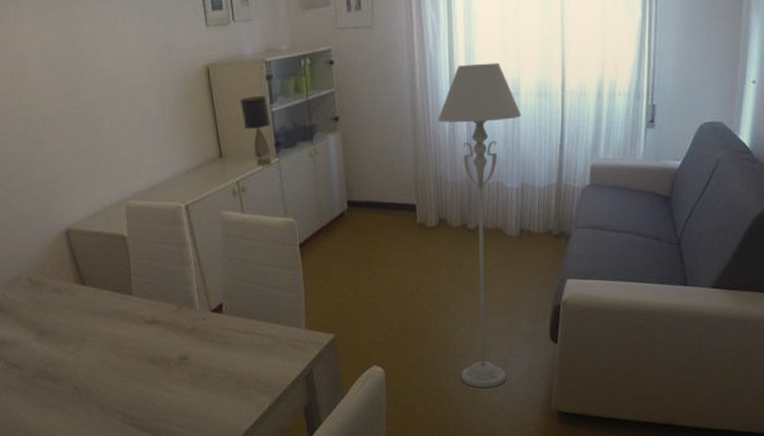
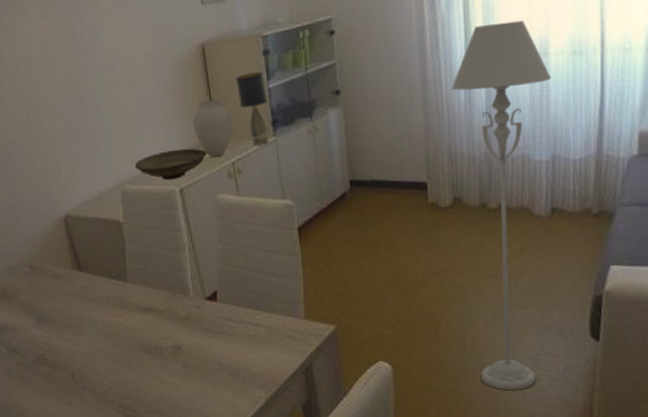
decorative bowl: none [140,166,212,197] -> present [135,148,207,180]
vase: none [198,120,237,175] -> present [193,100,233,157]

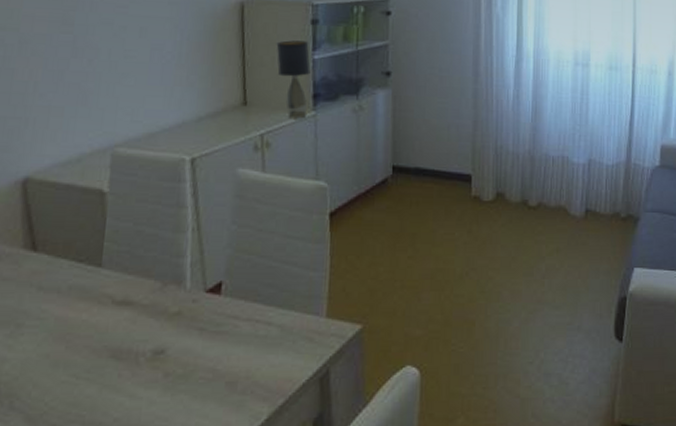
decorative bowl: present [135,148,207,180] -> none [136,112,232,147]
vase: present [193,100,233,157] -> none [218,63,267,126]
floor lamp: present [452,20,551,391] -> none [502,30,590,396]

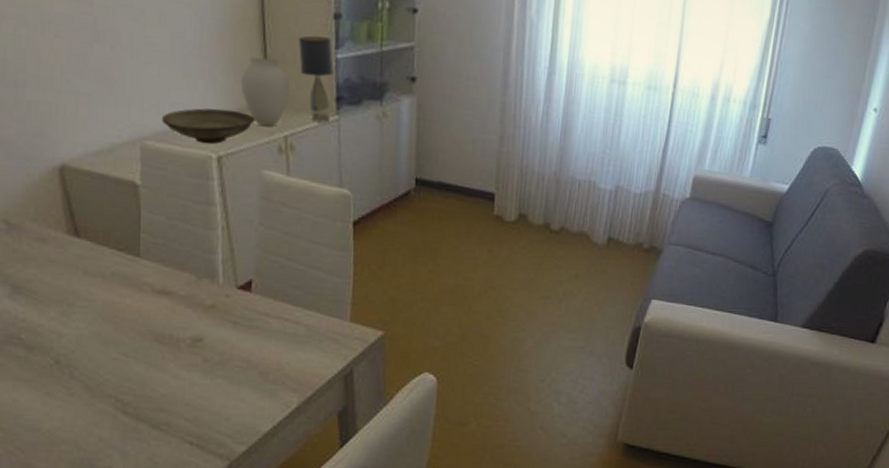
decorative bowl: none [136,112,232,147] -> present [162,108,255,145]
vase: none [218,63,267,126] -> present [241,57,290,126]

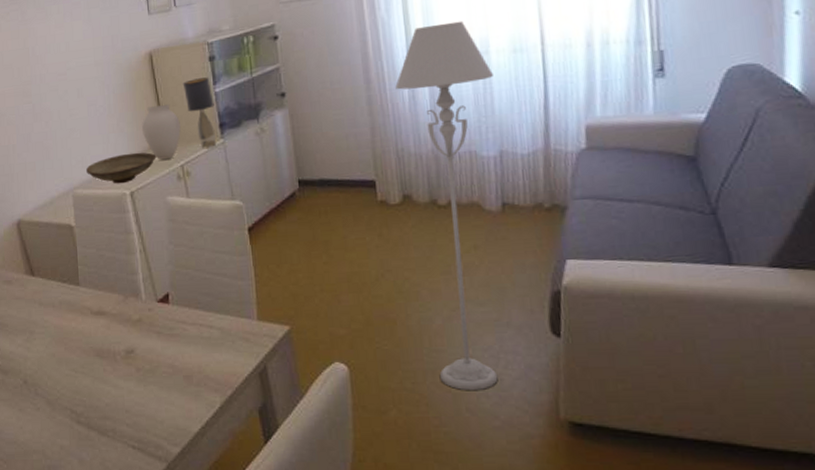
floor lamp: none [521,39,626,411] -> present [395,20,498,391]

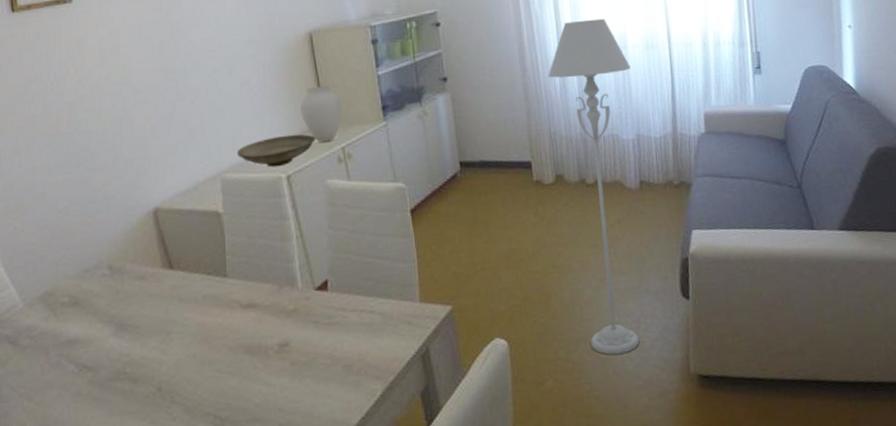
table lamp: present [182,77,216,150] -> none [344,60,379,133]

